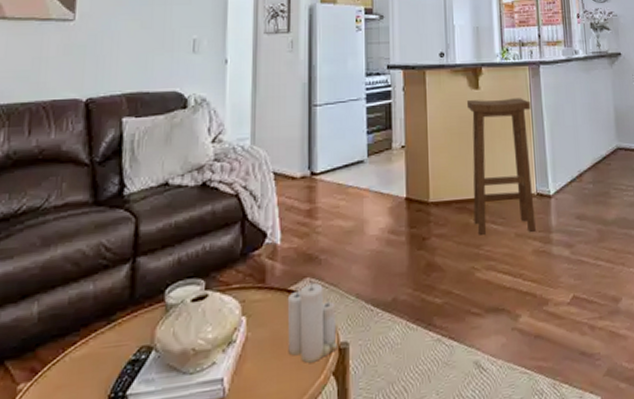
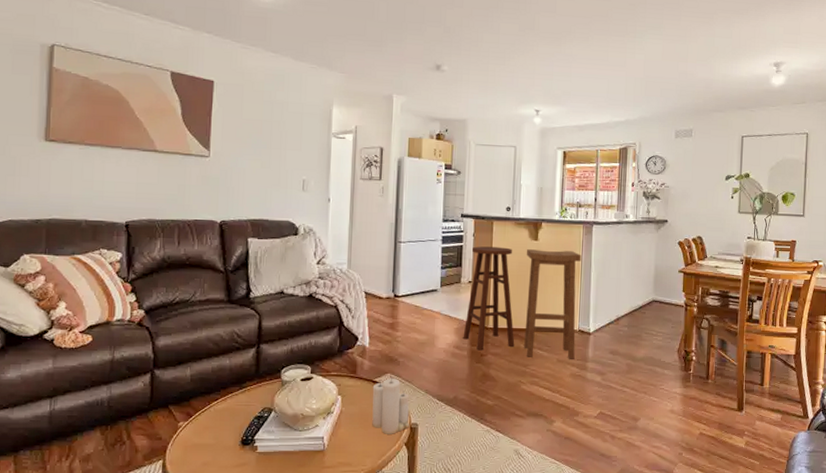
bar stool: none [399,100,463,233] -> present [463,246,515,351]

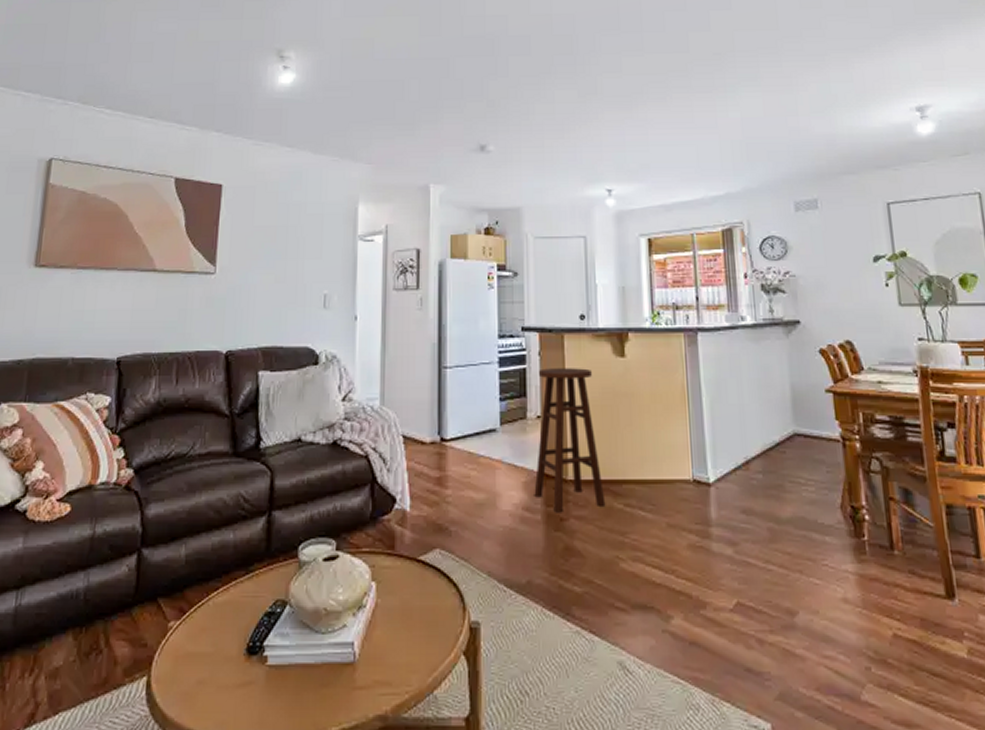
candle: present [372,376,409,434] -> none [416,552,468,638]
bar stool: present [524,249,582,359] -> none [610,369,692,523]

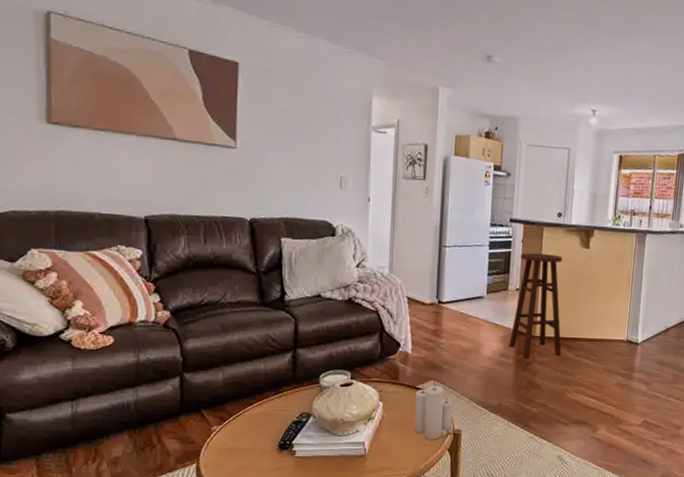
candle: none [416,552,468,638] -> present [414,383,453,440]

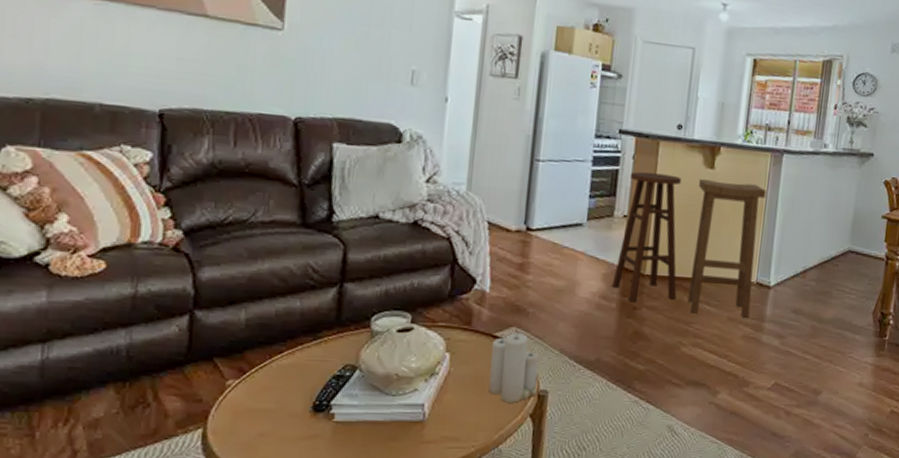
bar stool: none [571,257,633,369] -> present [688,179,767,318]

